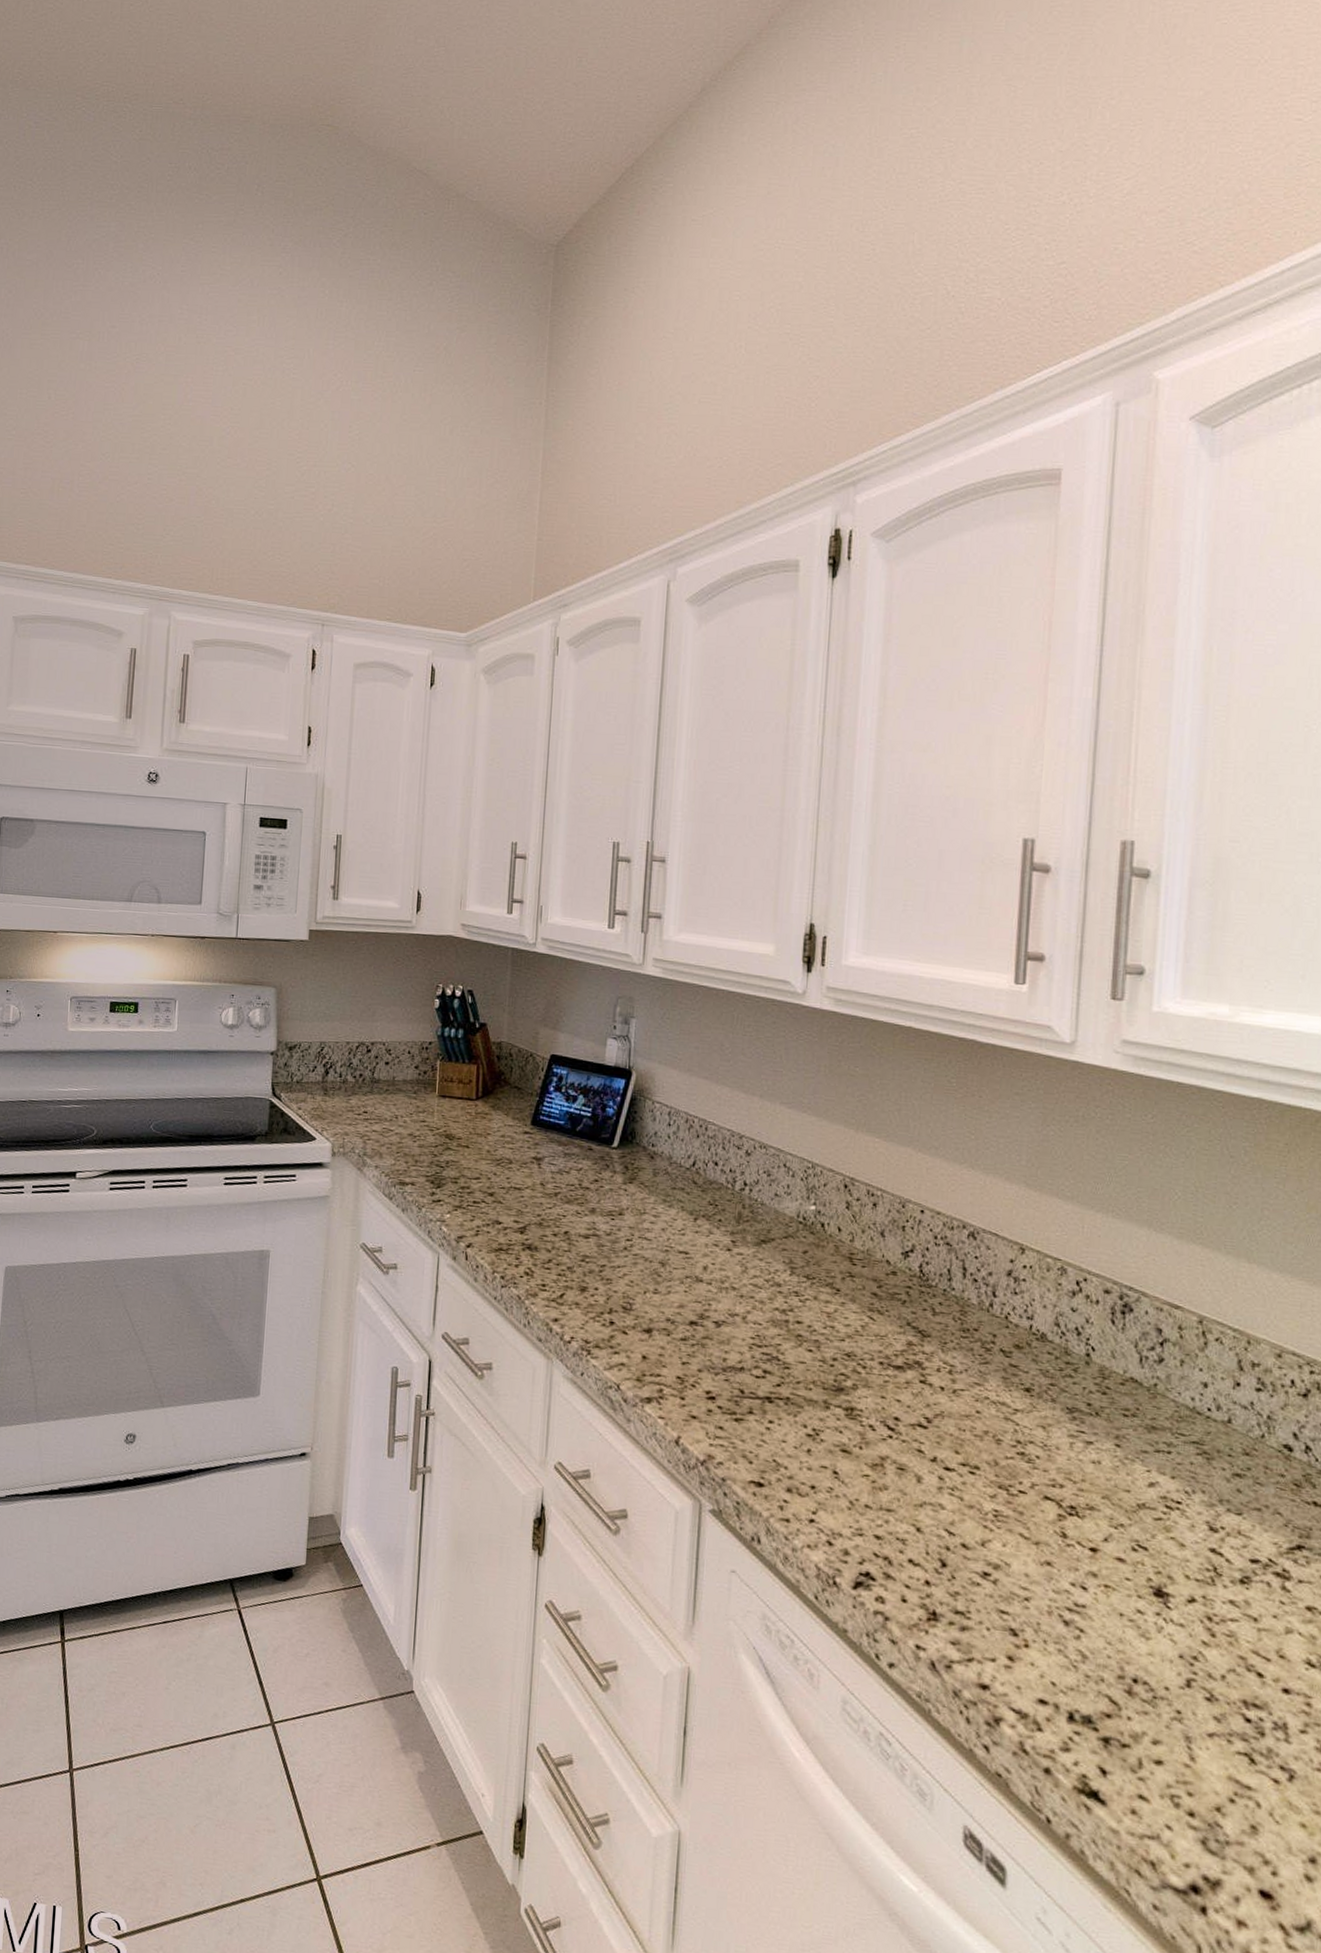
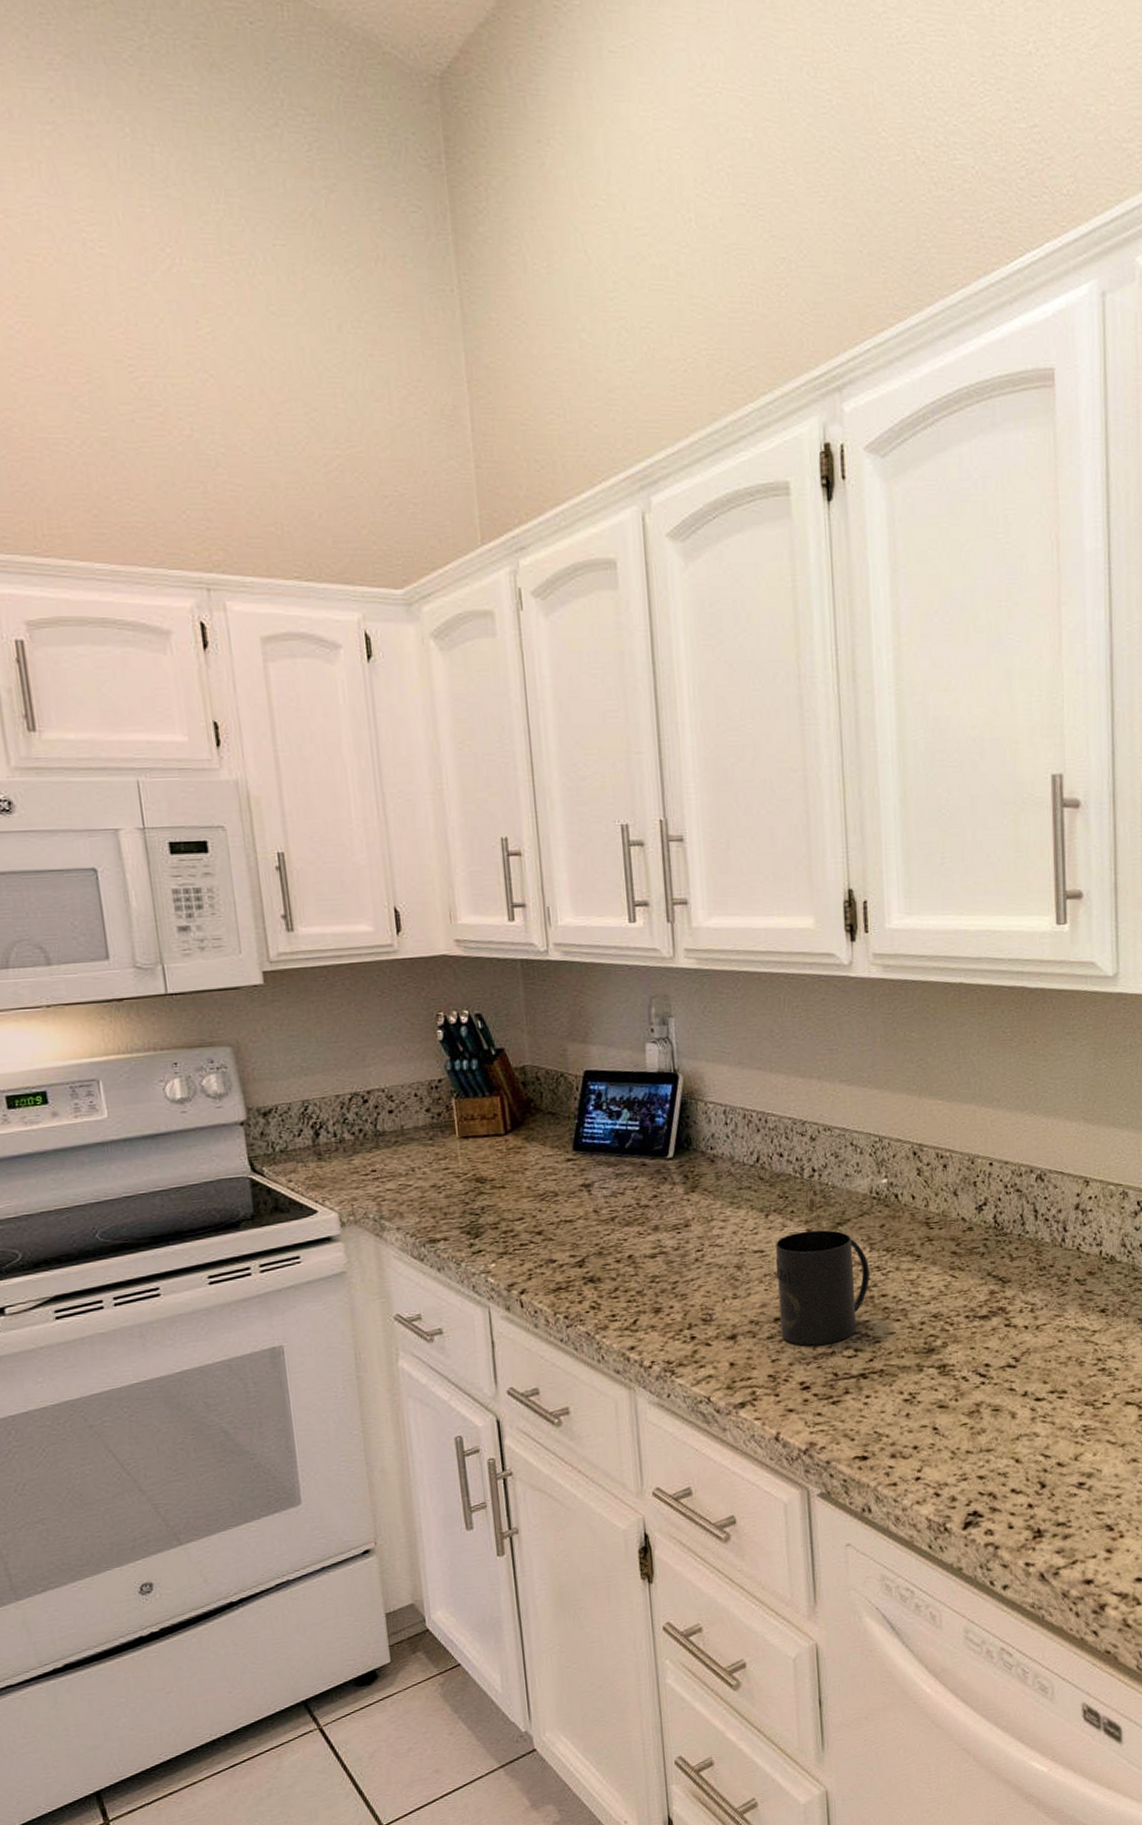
mug: none [694,1241,788,1359] -> present [775,1230,870,1346]

